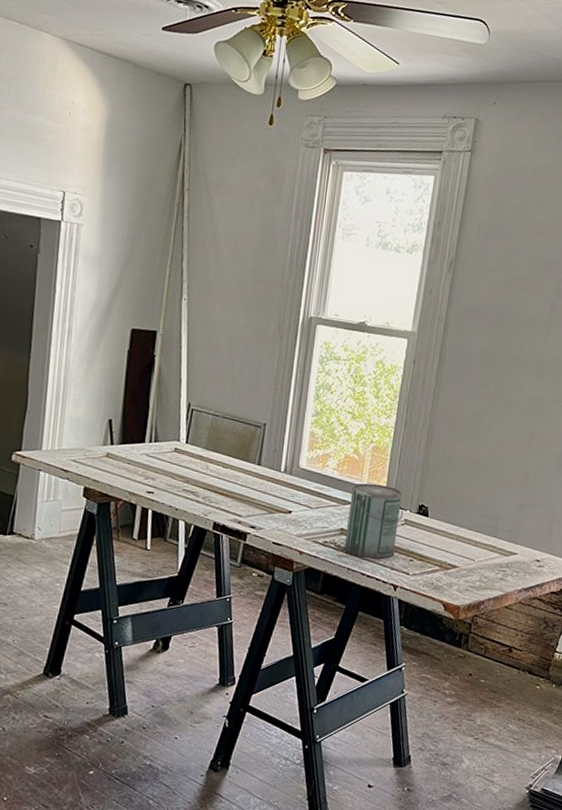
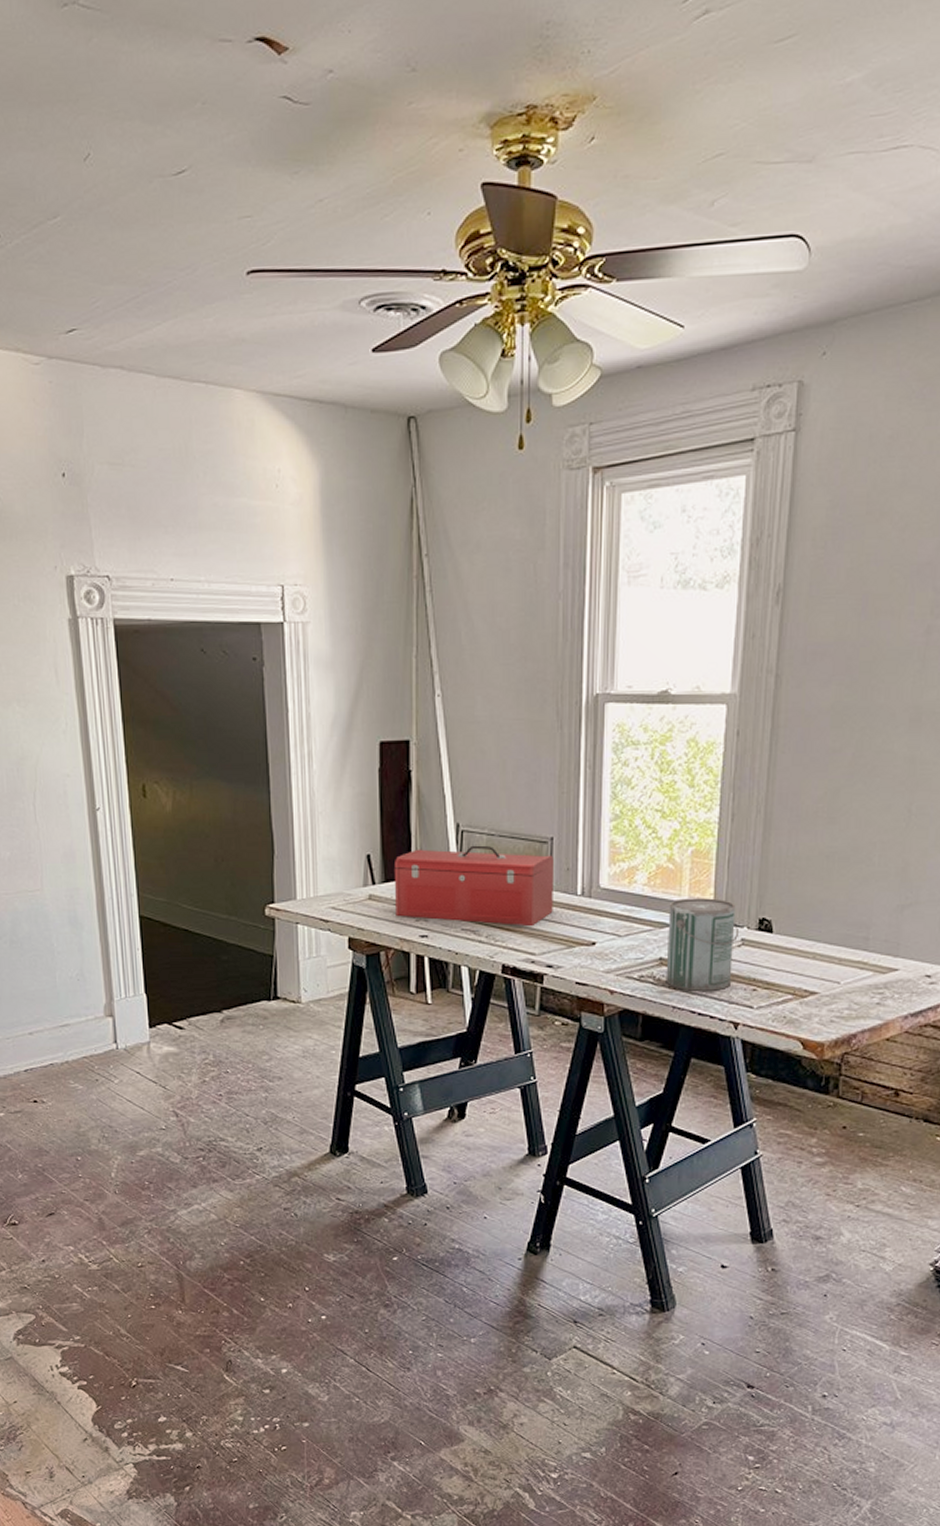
toolbox: none [128,419,265,494] -> present [393,845,553,927]

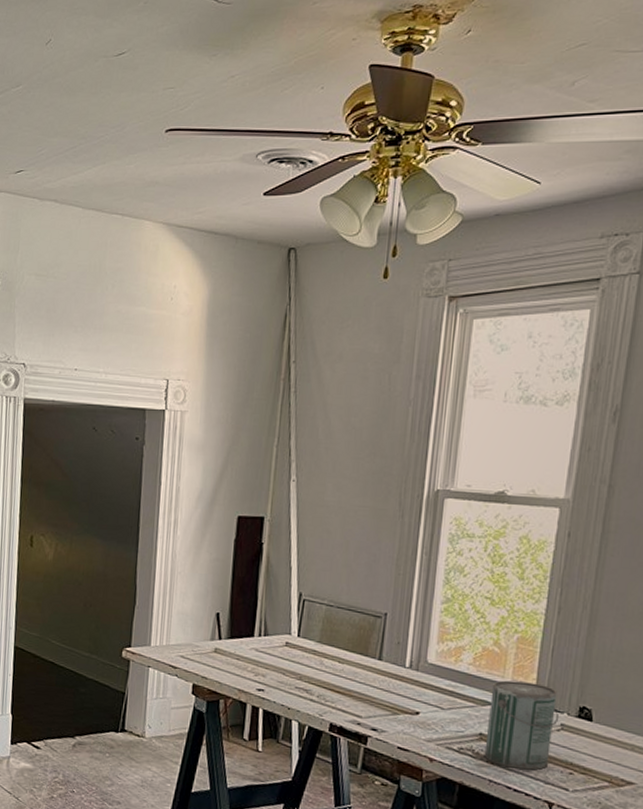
toolbox: present [393,845,553,927] -> none [237,612,386,692]

